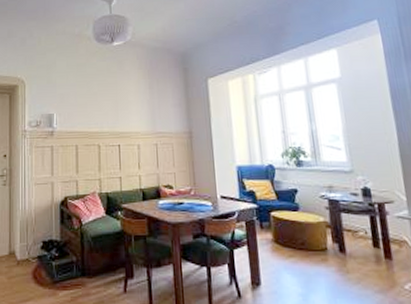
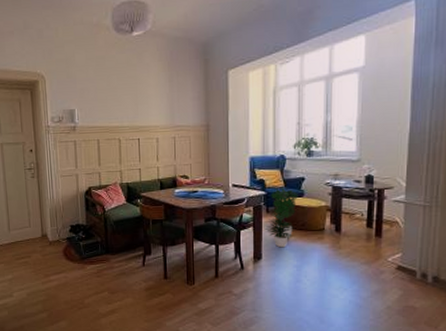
potted plant: none [261,198,295,272] -> present [265,185,299,248]

